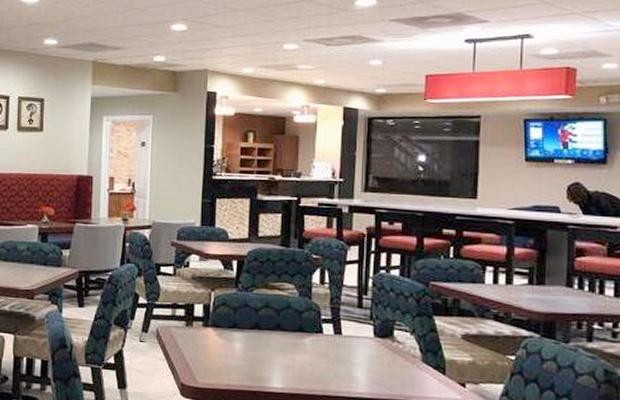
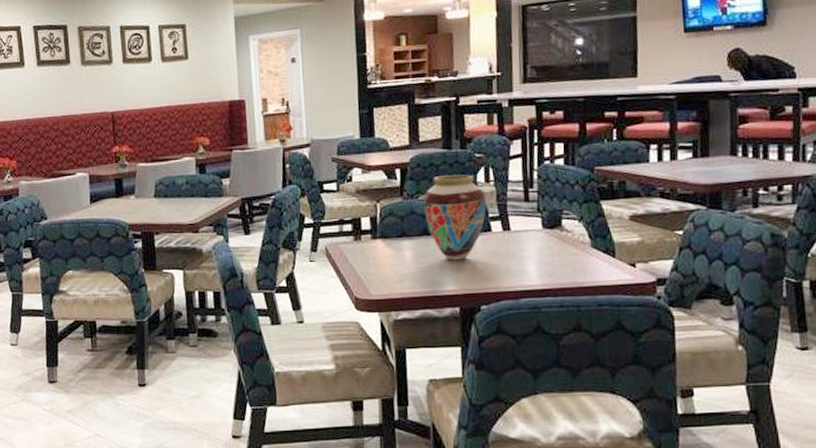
vase: none [257,272,320,359] -> present [423,174,487,261]

